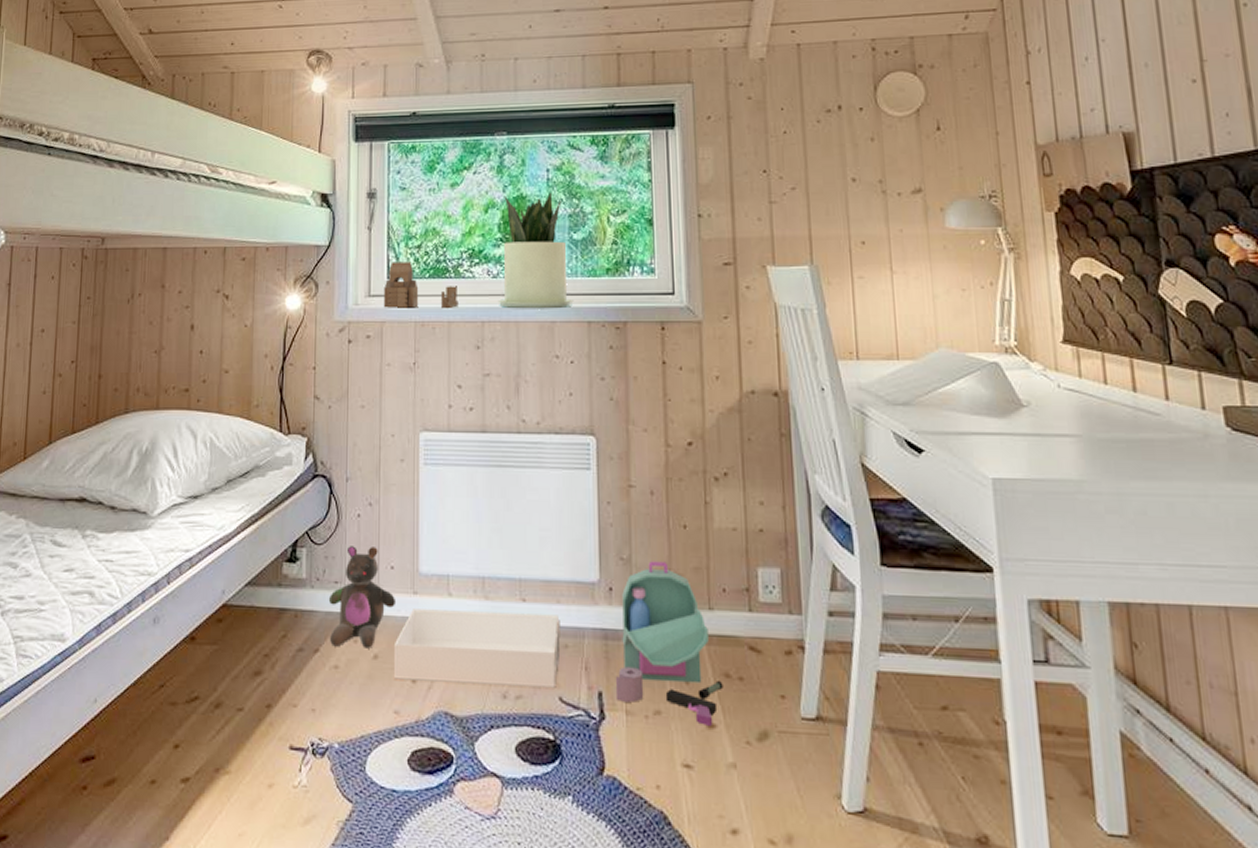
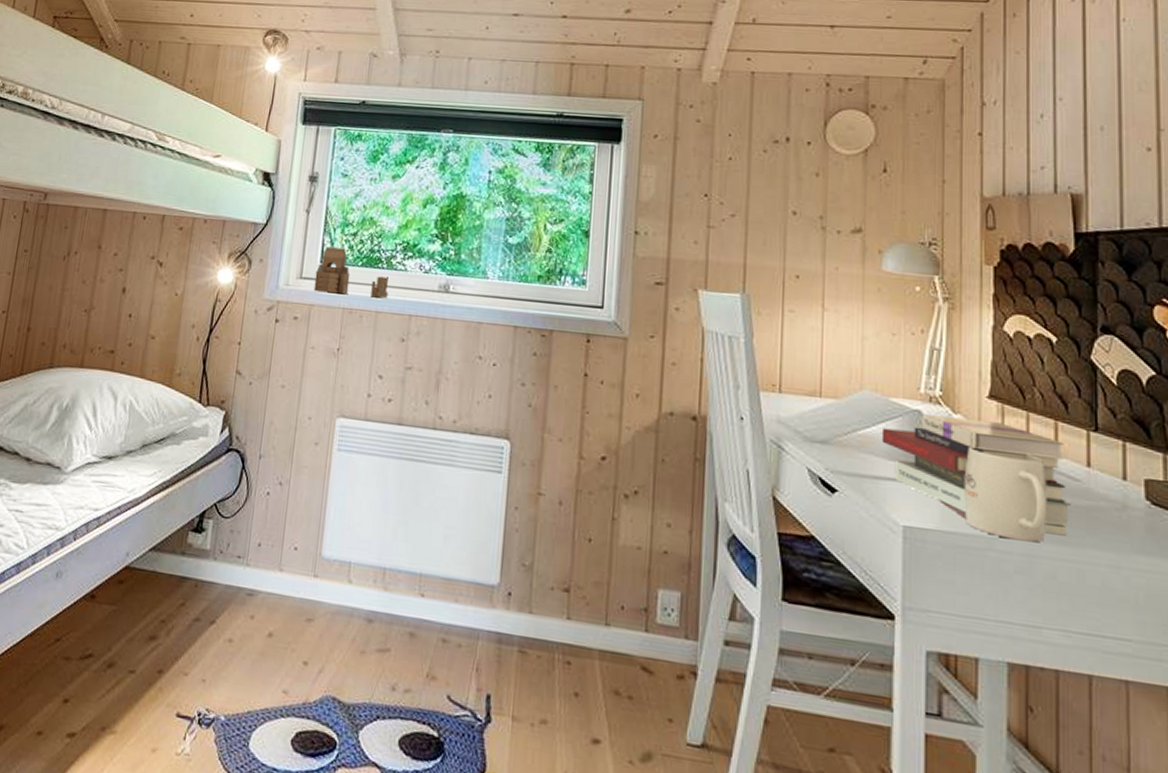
stuffed bear: present [328,546,397,649] -> none [227,522,297,626]
toy box: present [393,609,561,688] -> none [285,591,456,686]
planter: present [497,192,574,309] -> none [427,192,503,311]
backpack: present [615,561,723,726] -> none [503,570,612,741]
books: none [961,366,1156,471] -> present [881,414,1071,536]
mug: none [1046,392,1133,481] -> present [964,446,1047,543]

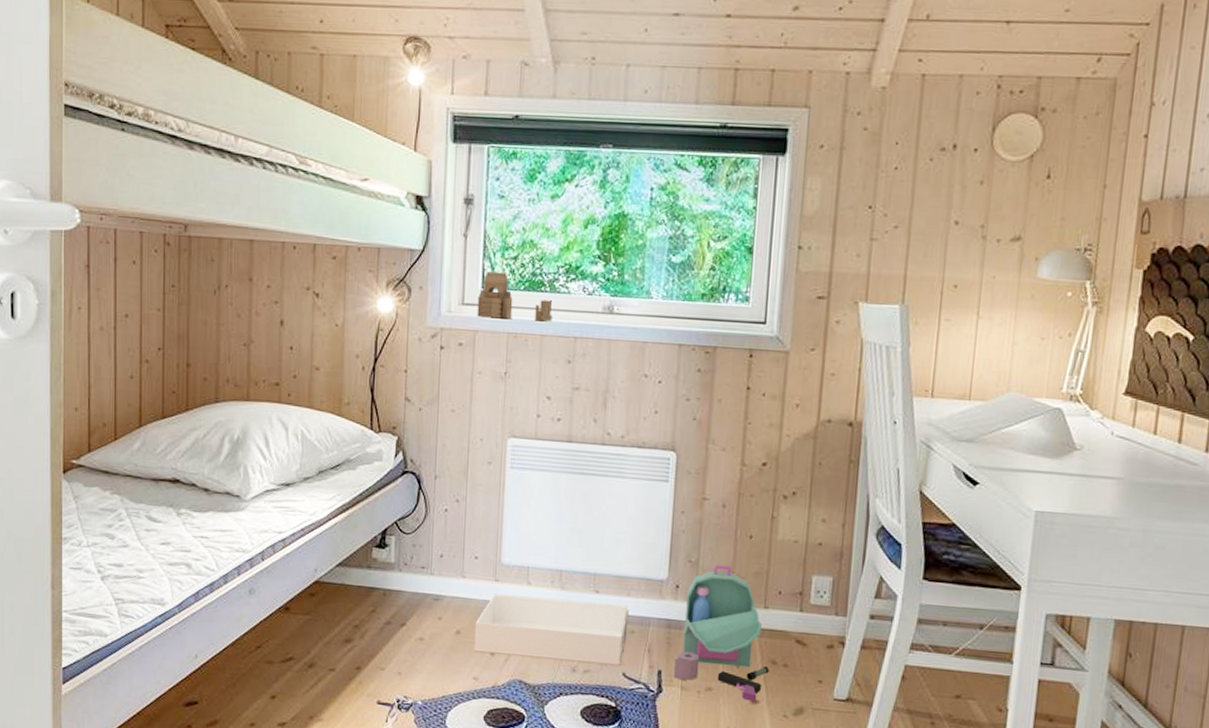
toy box: none [285,591,456,686] -> present [473,594,629,665]
backpack: none [503,570,612,741] -> present [673,565,770,702]
books: present [881,414,1071,536] -> none [1022,412,1187,513]
mug: present [964,446,1047,543] -> none [1091,438,1168,520]

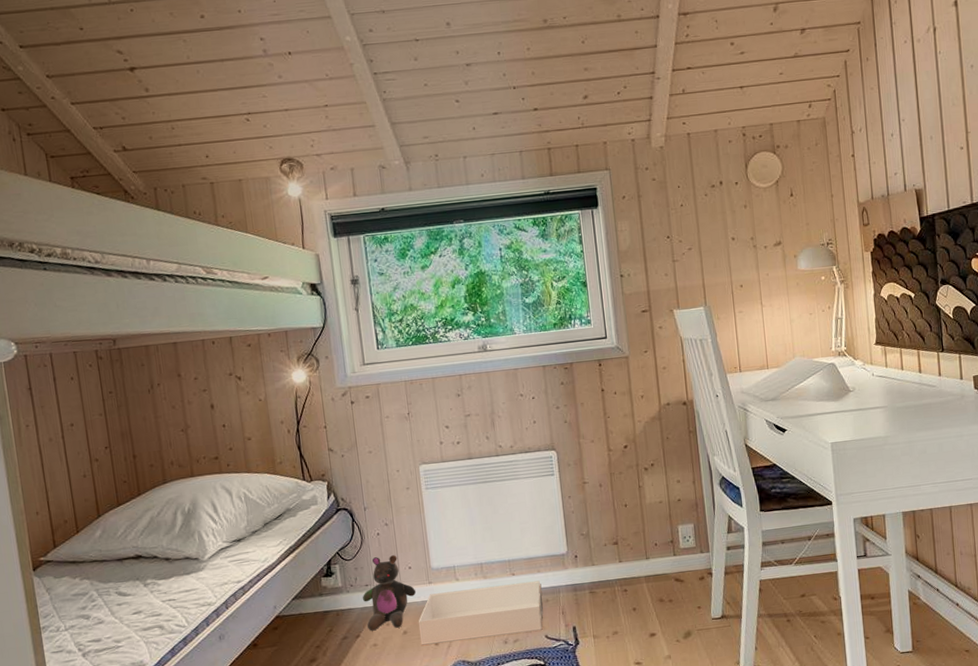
stuffed bear: none [415,537,479,625] -> present [362,555,417,631]
toy blocks: present [477,271,552,322] -> none [375,333,439,373]
backpack: present [673,565,770,702] -> none [584,531,659,635]

